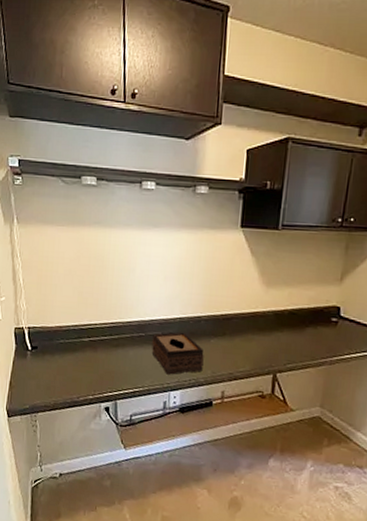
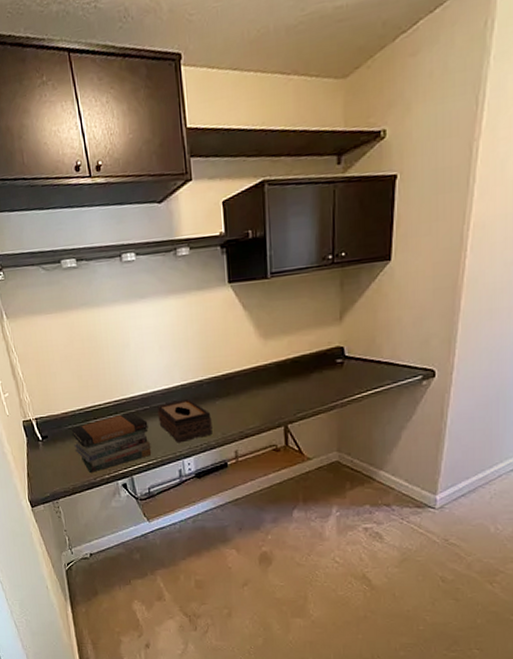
book stack: none [62,336,141,391] -> present [71,412,152,473]

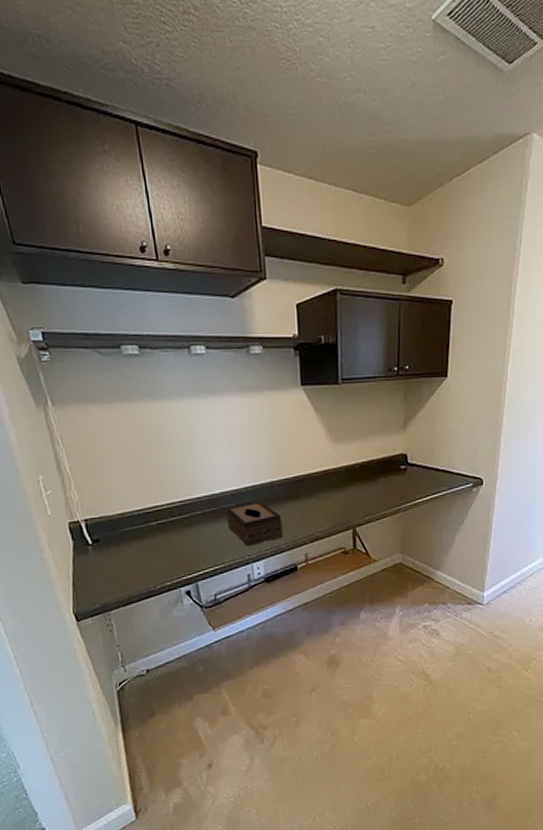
book stack: present [71,412,152,473] -> none [128,513,219,580]

